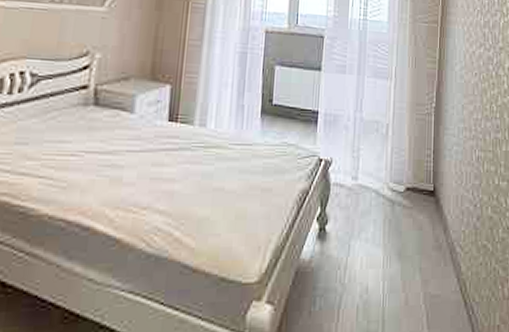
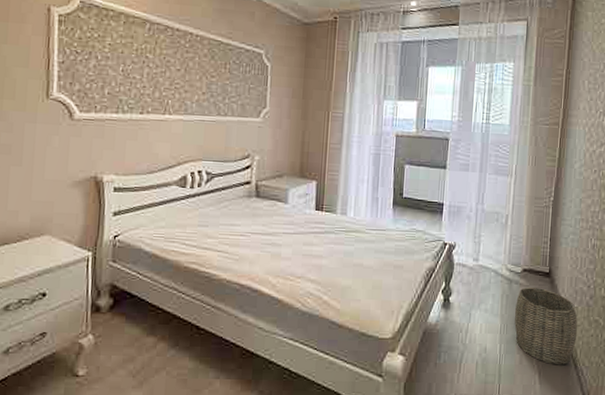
woven basket: none [398,210,465,304] -> present [514,287,578,365]

